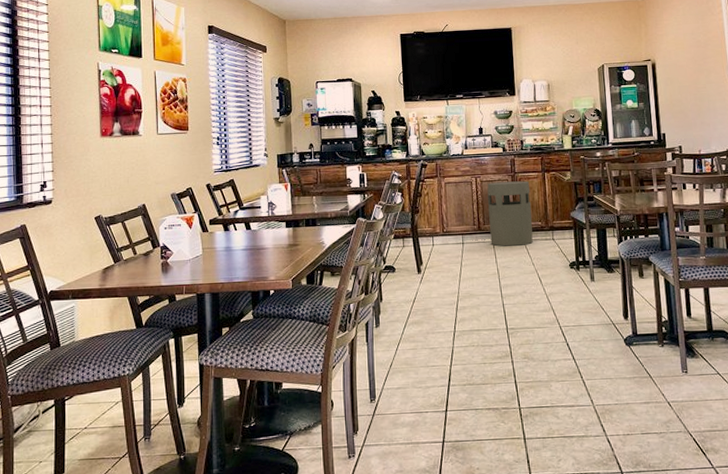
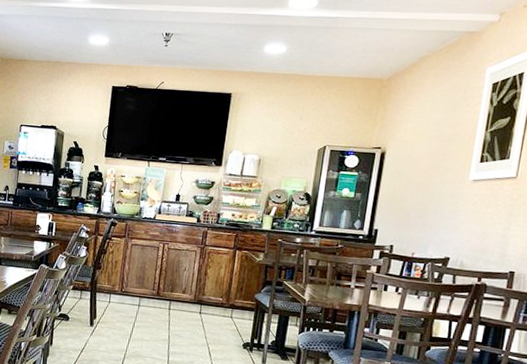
trash can: present [487,181,533,247] -> none [167,251,218,318]

